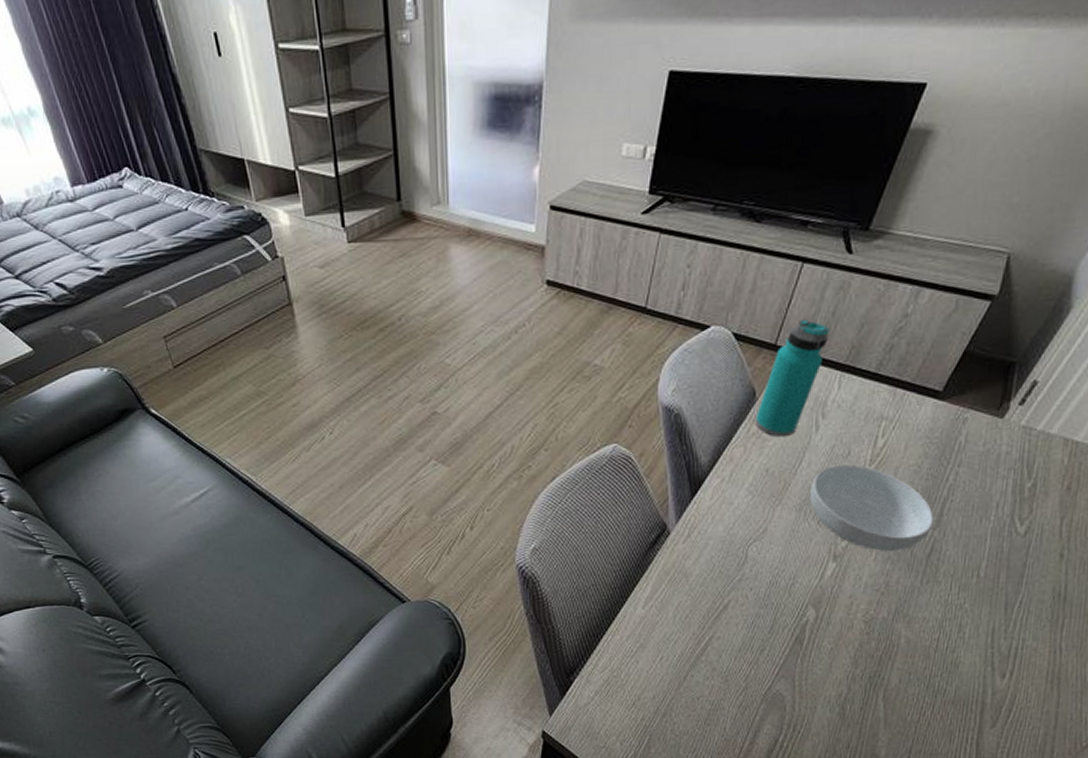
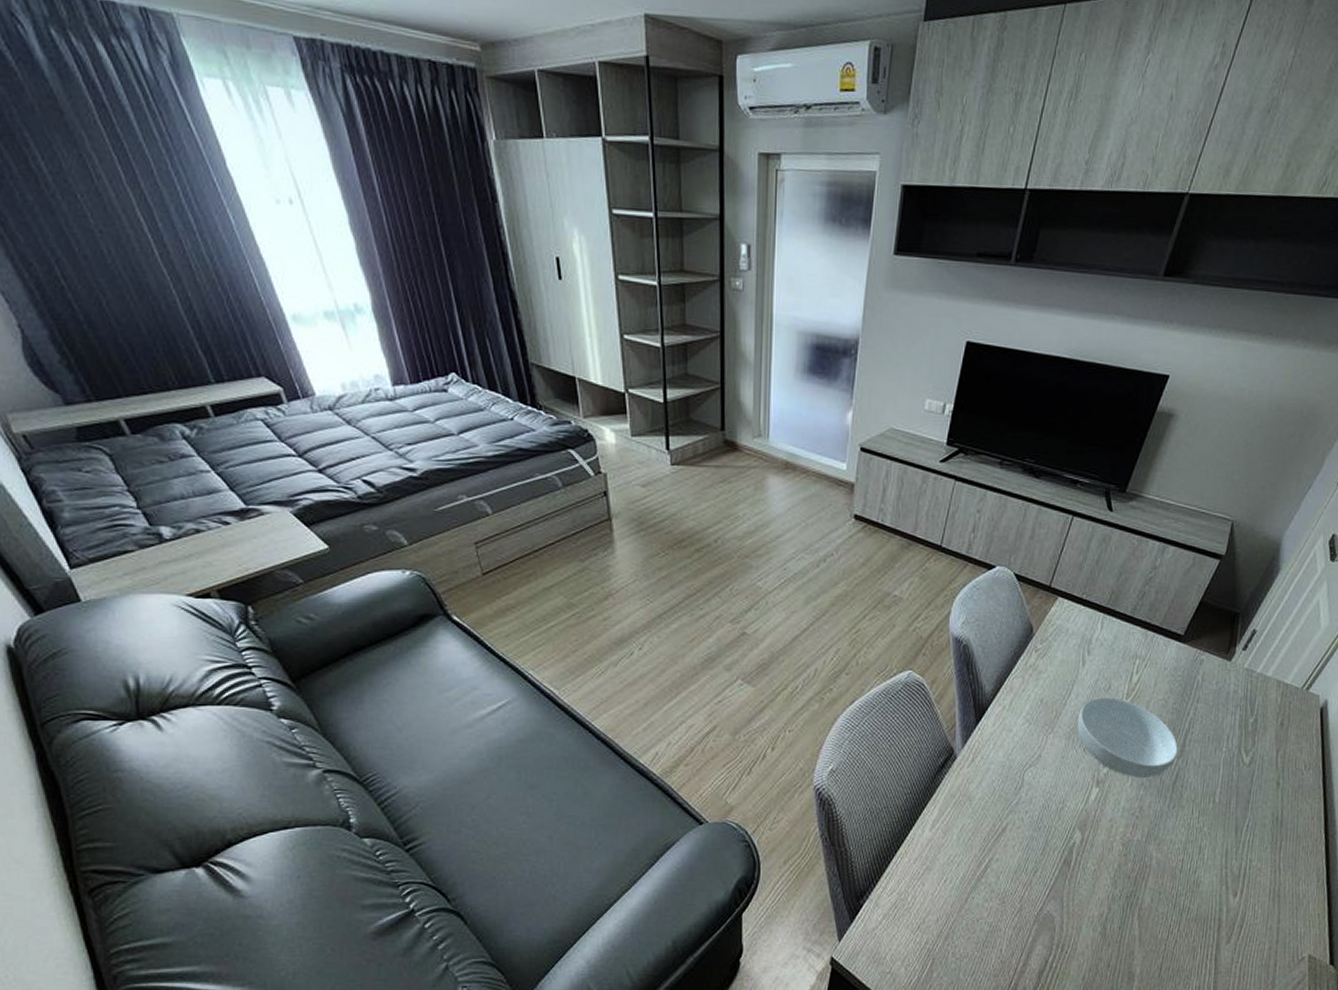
water bottle: present [754,319,831,437] -> none [1031,565,1095,671]

